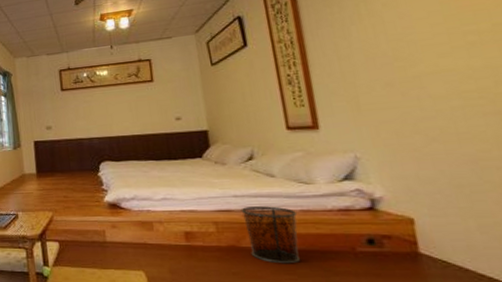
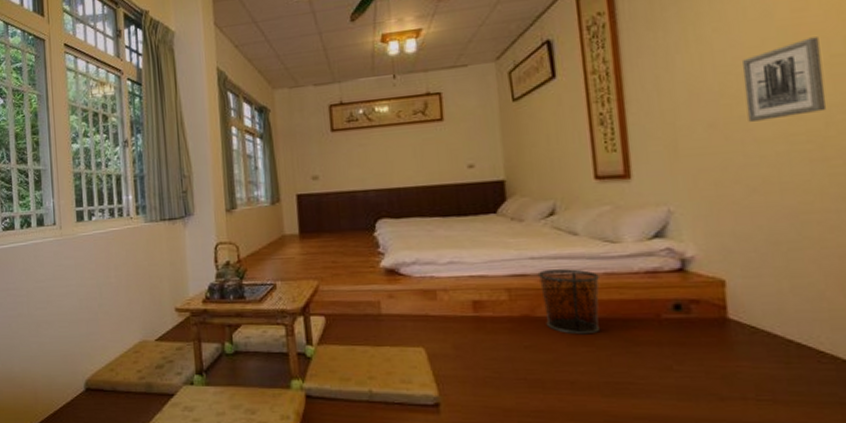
wall art: none [411,9,495,81] -> present [741,37,827,122]

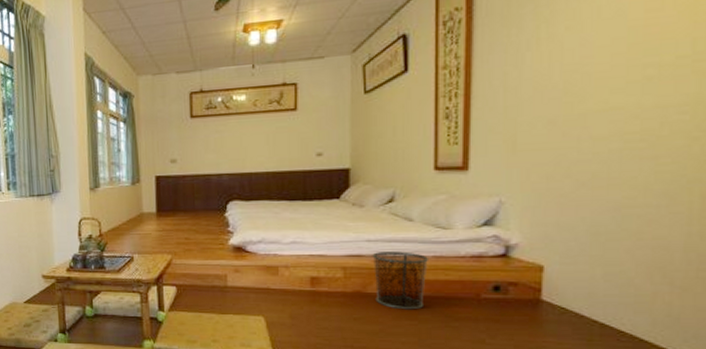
wall art: present [741,37,827,122] -> none [587,38,668,120]

